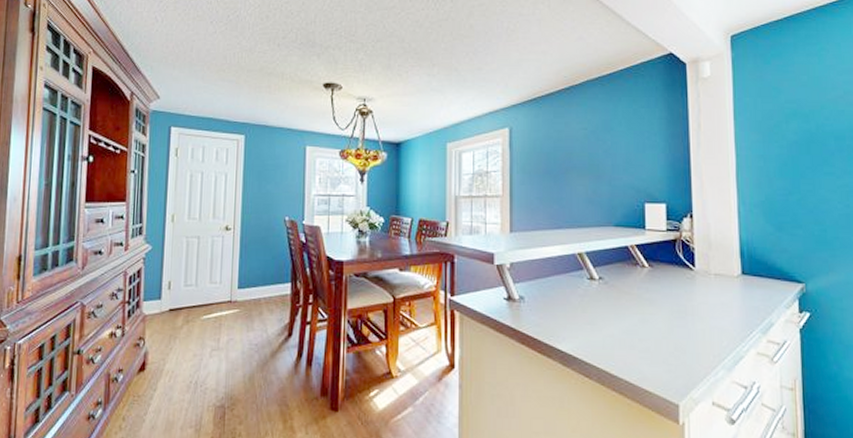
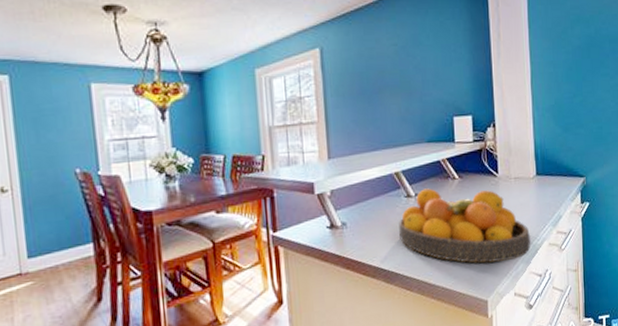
fruit bowl: none [580,273,733,364] -> present [399,188,530,264]

